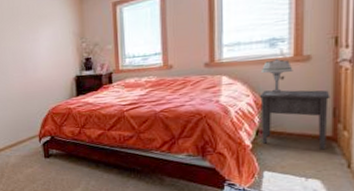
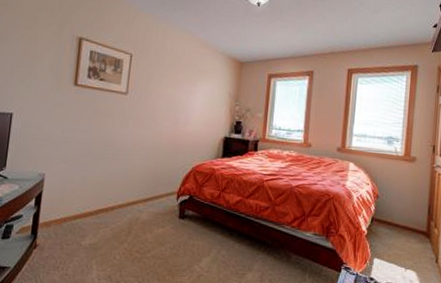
nightstand: present [259,90,330,150] -> none [375,182,427,244]
table lamp: present [260,58,293,97] -> none [379,154,403,190]

